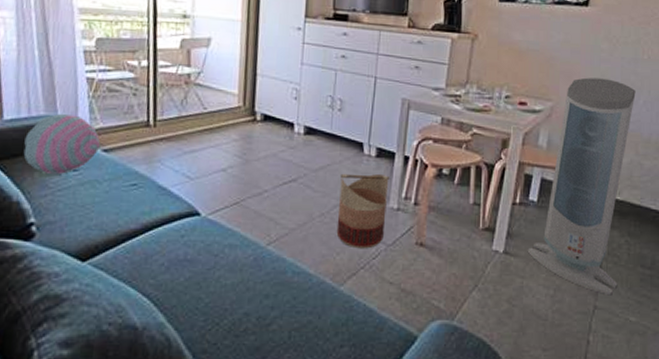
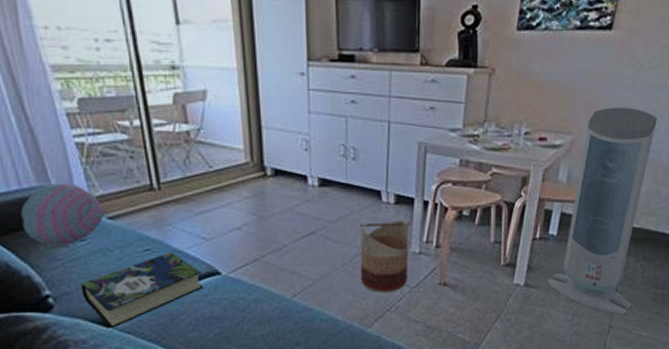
book: none [64,188,182,263] -> present [81,251,204,329]

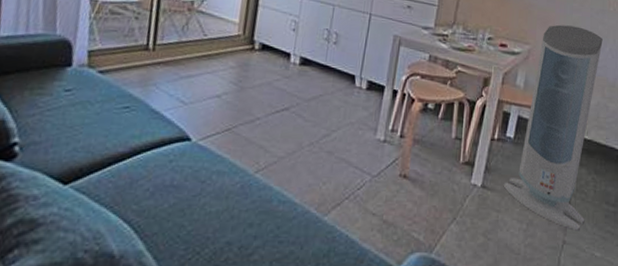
cushion: present [21,184,105,246] -> none [15,33,97,94]
book: present [81,251,204,329] -> none [50,111,172,186]
basket: present [360,221,411,293] -> none [324,104,379,179]

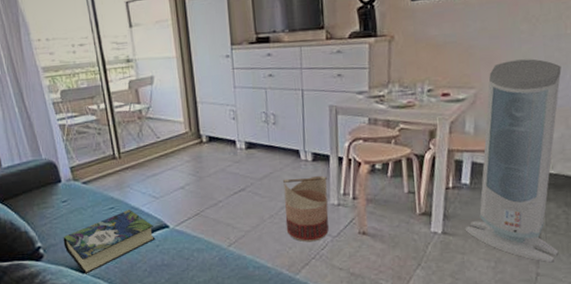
book: none [50,111,172,186] -> present [63,209,156,274]
basket: none [324,104,379,179] -> present [283,176,329,242]

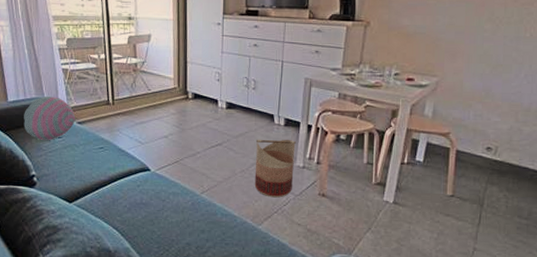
cushion: none [21,157,80,207] -> present [24,97,76,140]
book: present [63,209,156,274] -> none [55,150,137,204]
air purifier: present [465,59,562,263] -> none [414,55,517,240]

